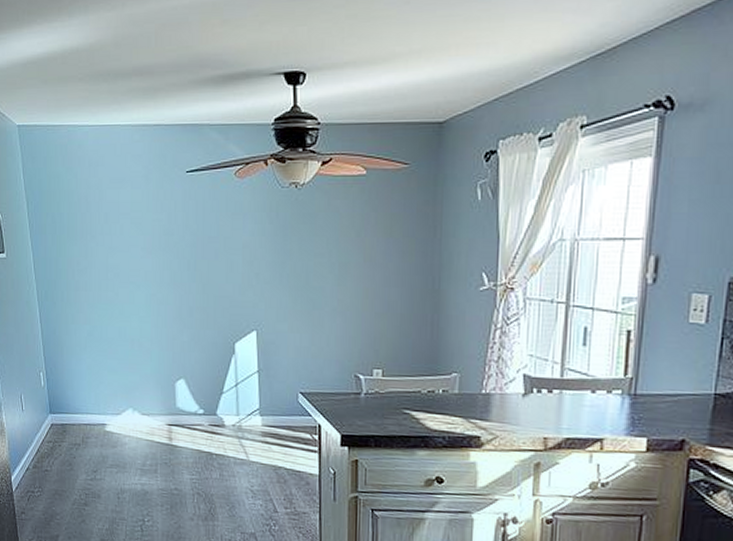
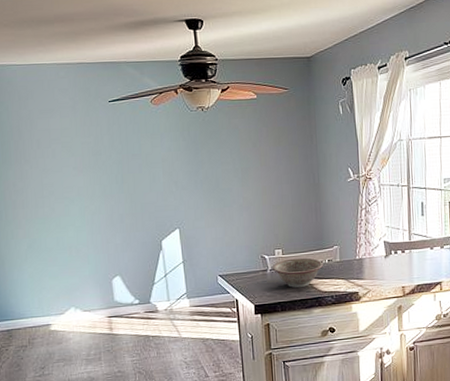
decorative bowl: none [367,382,436,422] -> present [272,257,324,288]

